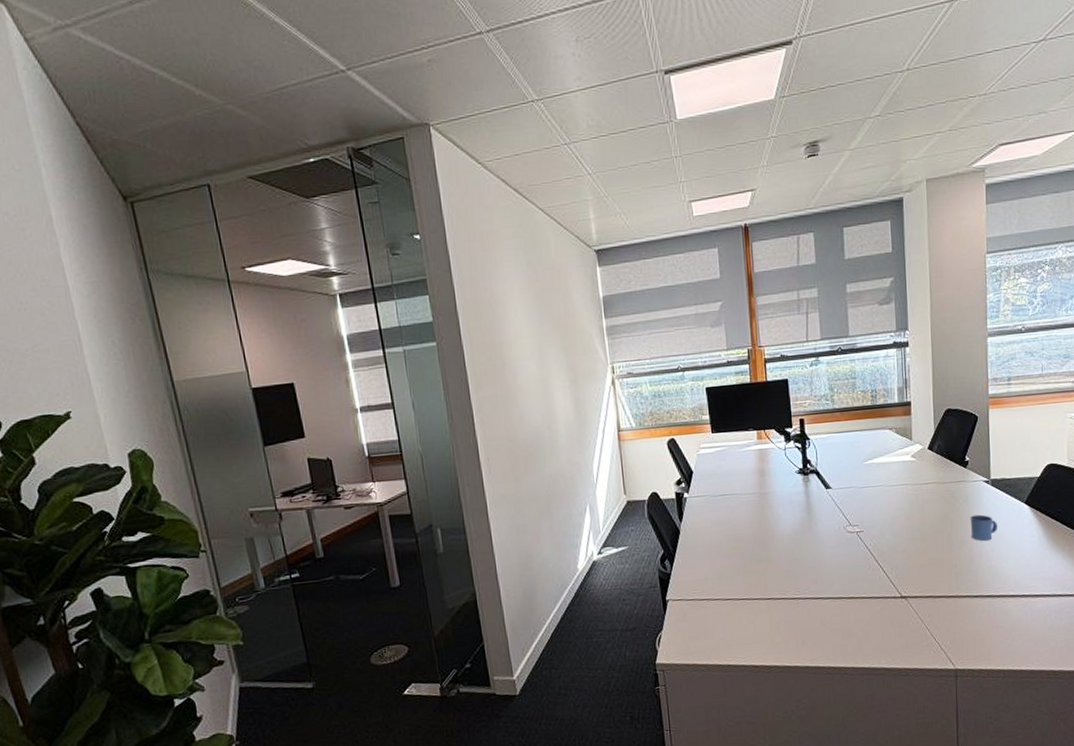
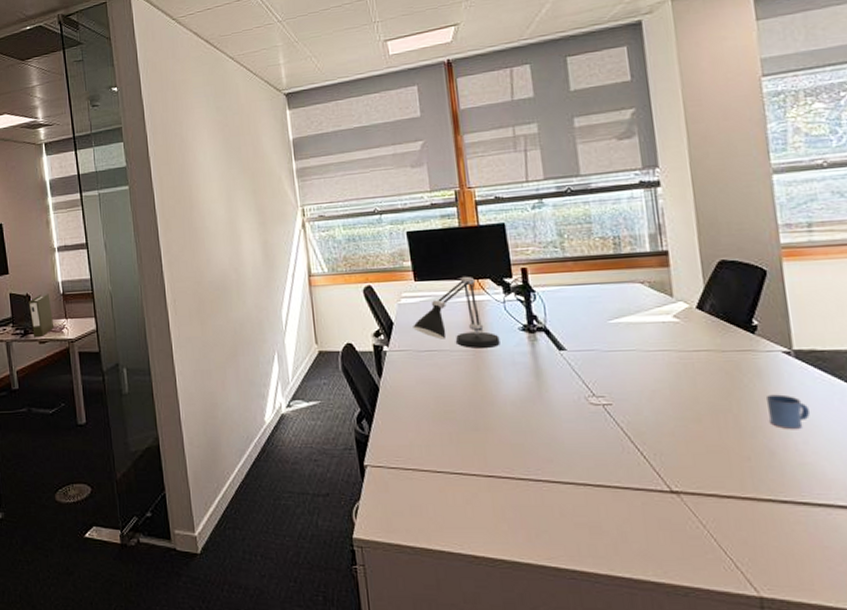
binder: none [330,457,361,504] -> present [28,294,55,338]
desk lamp: none [709,427,781,491] -> present [413,276,500,348]

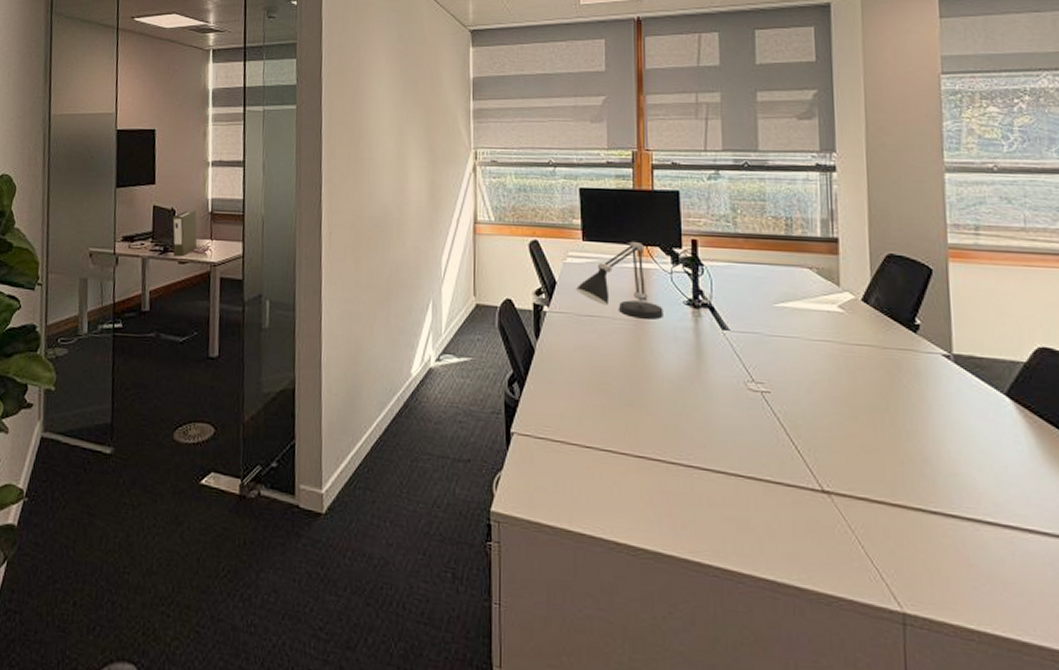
mug: present [765,394,811,430] -> none [922,398,966,438]

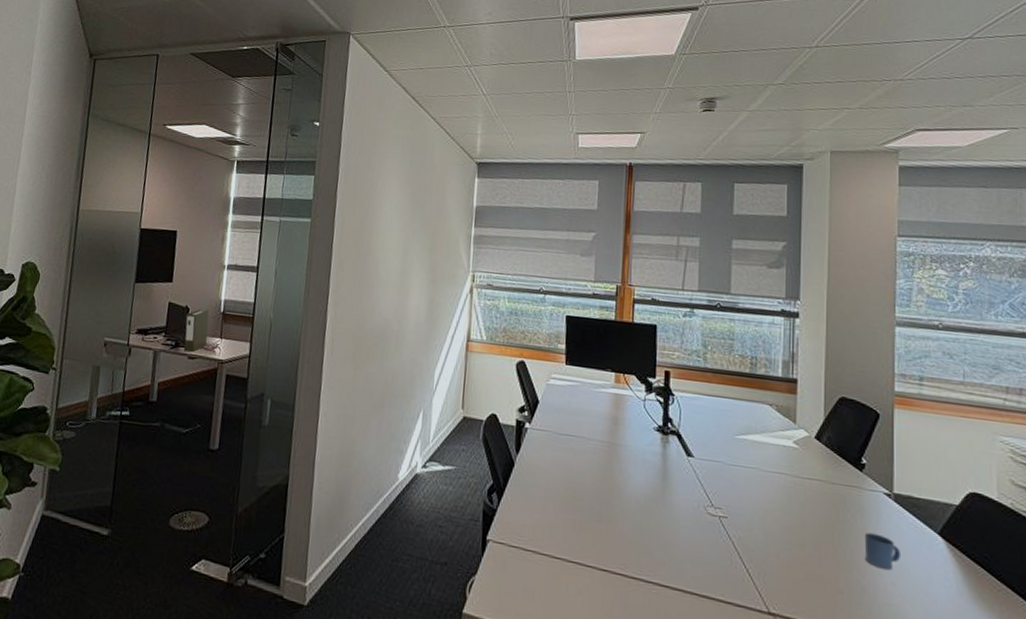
desk lamp: present [576,241,663,320] -> none [556,368,635,443]
mug: none [922,398,966,438] -> present [864,532,902,571]

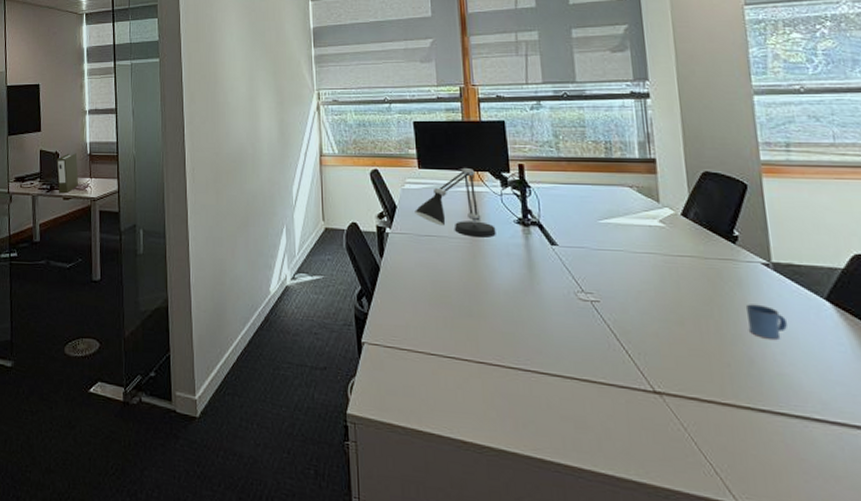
desk lamp: none [556,368,635,443] -> present [415,167,496,238]

